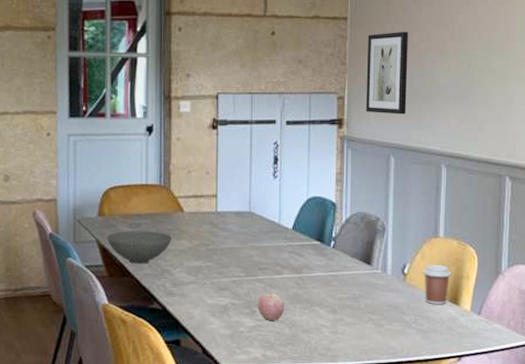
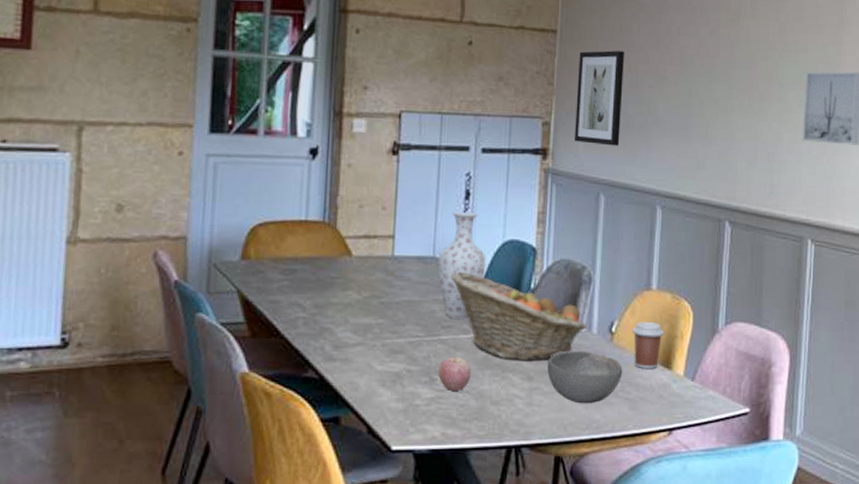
bowl: present [106,231,172,264] -> none [251,279,336,321]
vase: none [253,175,294,262] -> present [437,212,486,319]
fruit basket: none [264,224,382,297] -> present [450,272,586,360]
bowl: none [349,289,415,334] -> present [547,350,623,404]

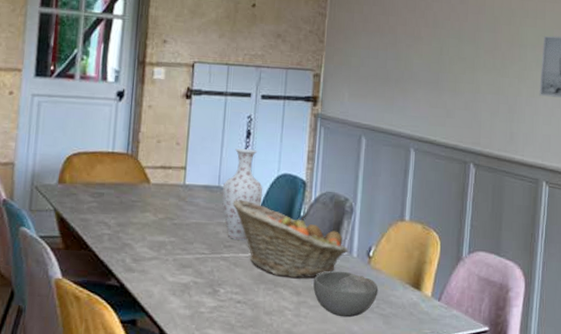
apple: present [438,357,472,391] -> none [220,272,249,301]
wall art: present [575,50,625,146] -> none [341,14,386,96]
coffee cup: present [632,321,665,369] -> none [387,247,415,289]

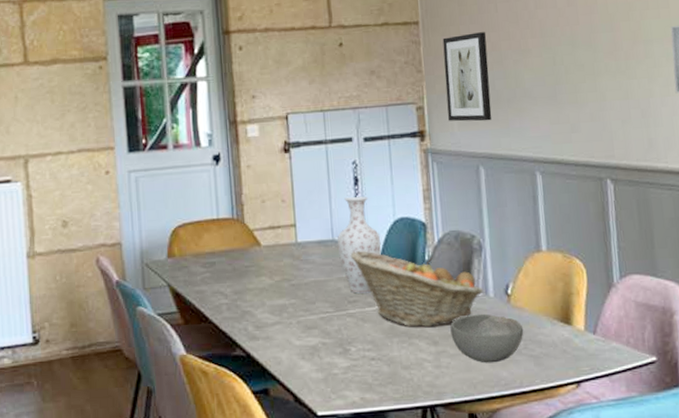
wall art: none [341,14,386,96] -> present [442,32,492,122]

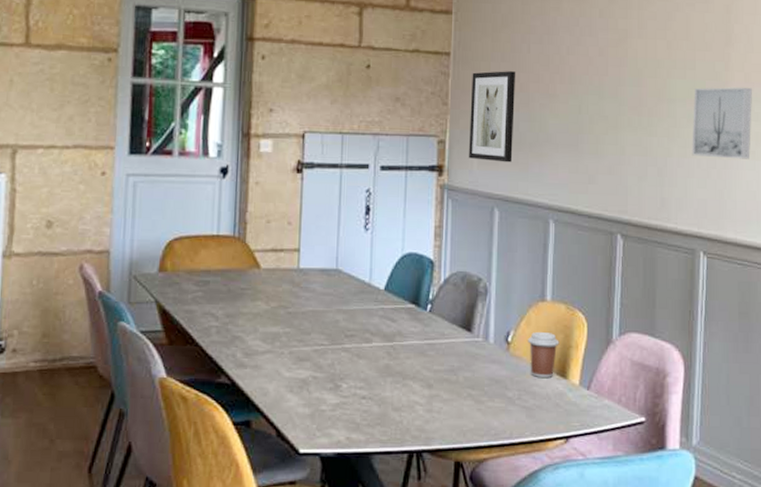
vase: present [337,196,382,294] -> none [340,226,386,328]
fruit basket: present [350,251,483,327] -> none [353,283,483,369]
bowl: present [450,314,524,363] -> none [446,359,520,412]
coffee cup: none [527,281,560,326] -> present [528,331,559,378]

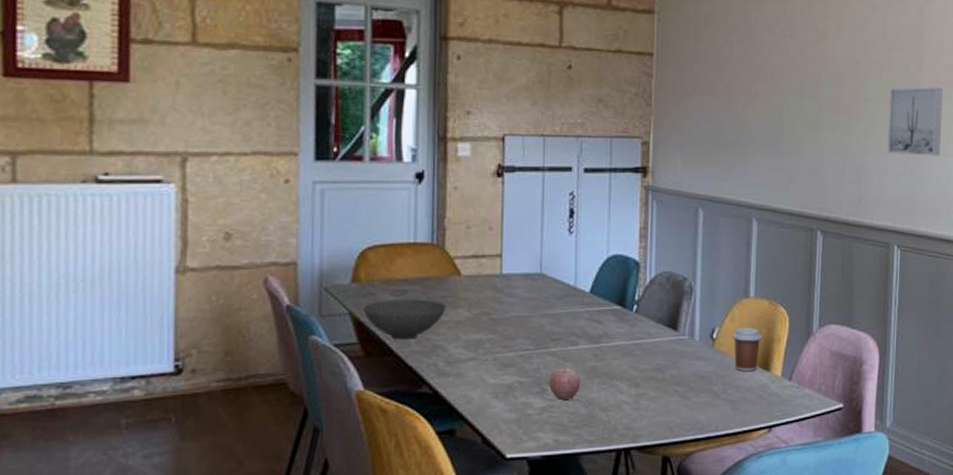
bowl: none [168,290,246,330] -> present [362,299,446,340]
apple: none [343,365,374,397] -> present [549,368,581,400]
wall art: present [469,71,516,163] -> none [673,71,719,163]

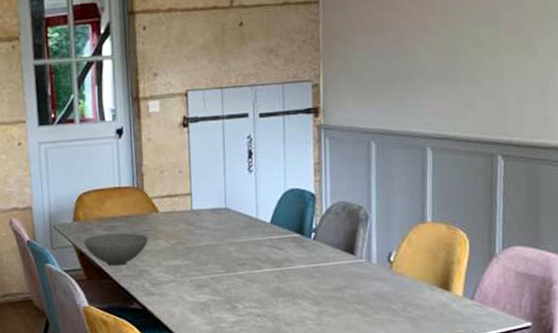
apple: present [549,368,581,400] -> none [238,288,267,315]
coffee cup: present [732,327,763,371] -> none [410,250,442,291]

